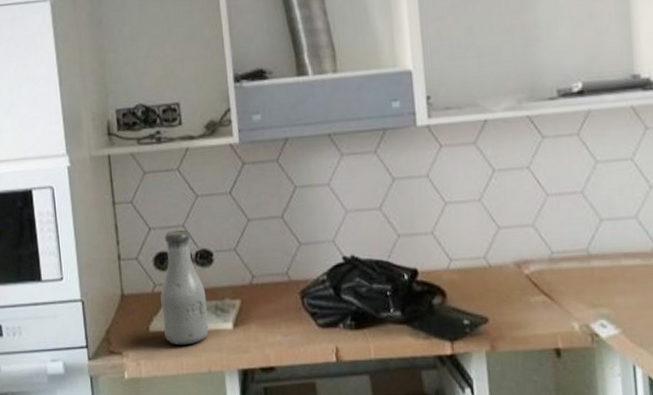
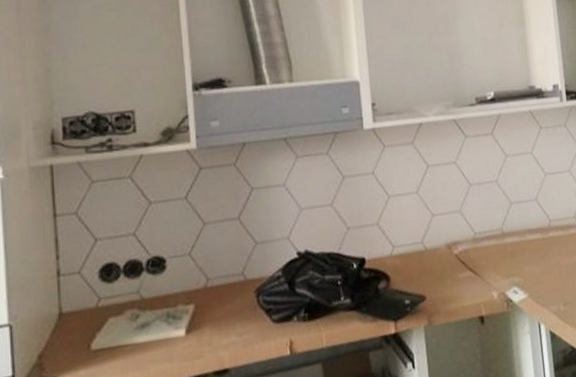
bottle: present [160,229,209,346] -> none [106,237,159,361]

